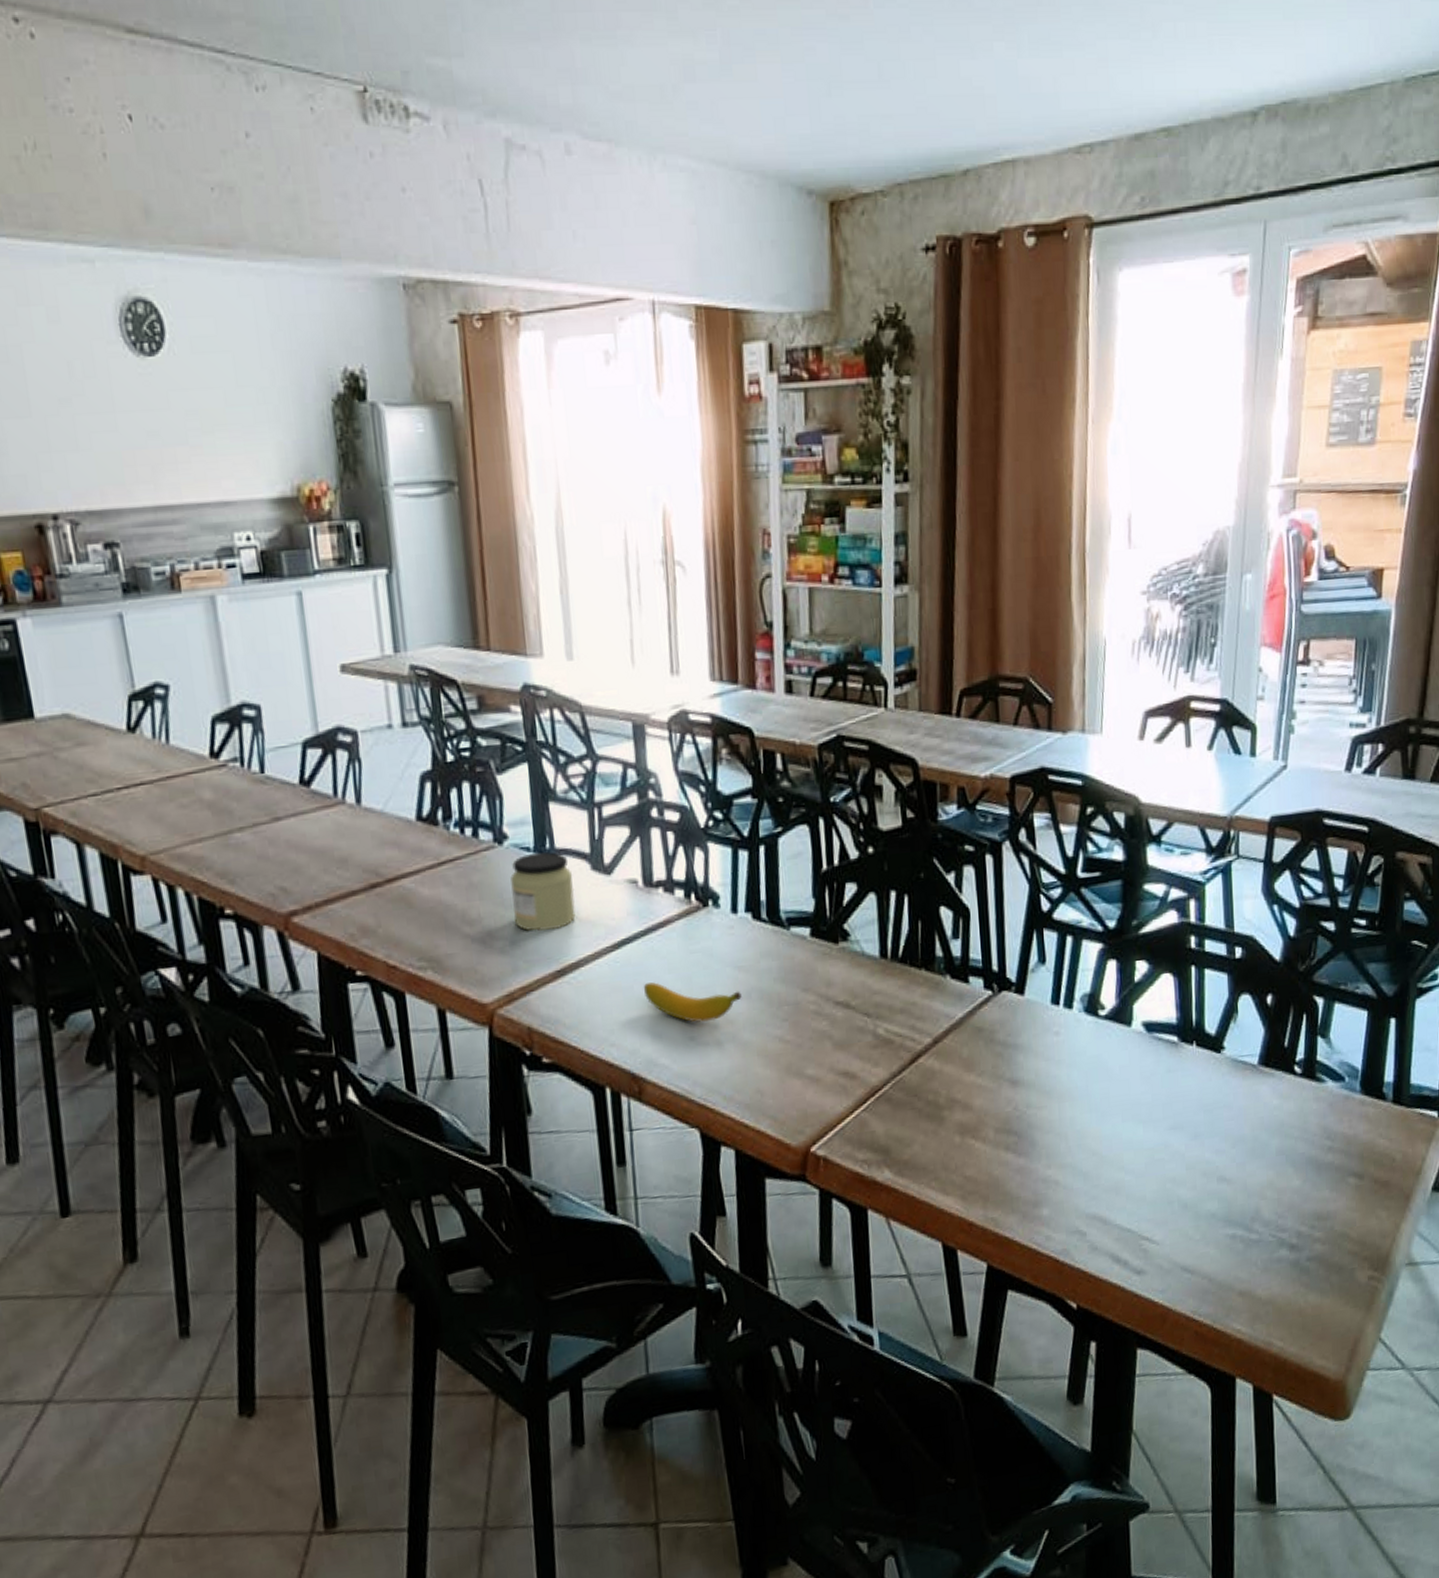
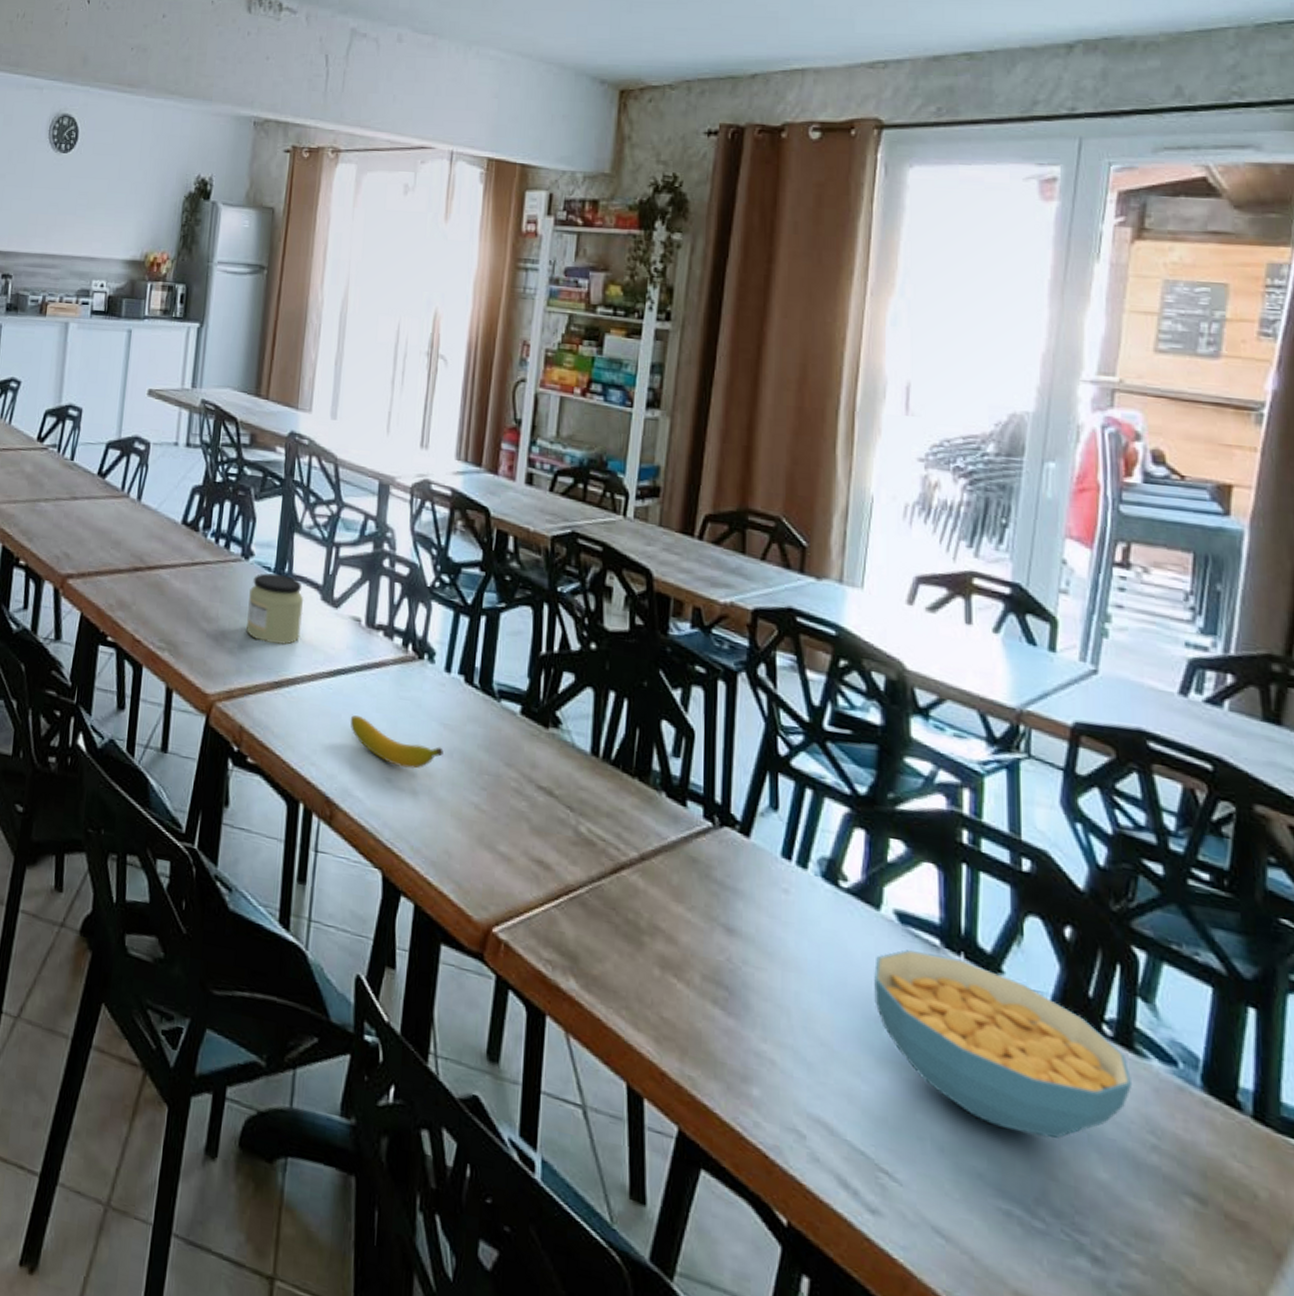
cereal bowl: none [1130,1047,1315,1173] -> present [874,949,1132,1139]

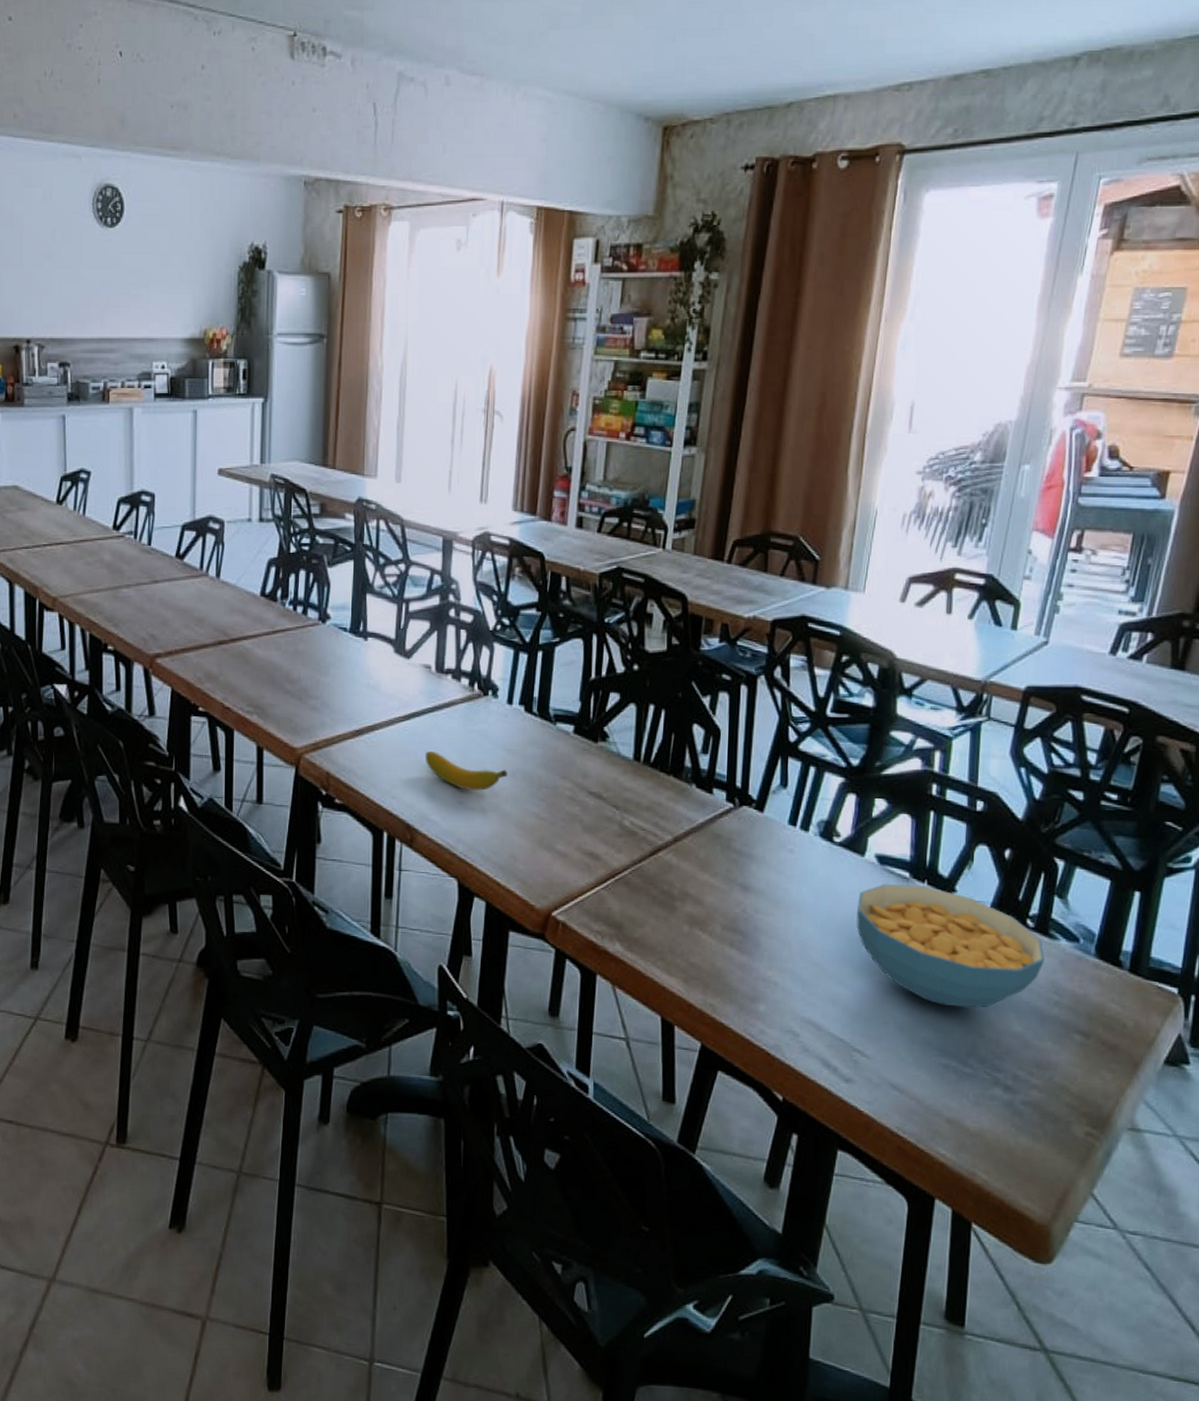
jar: present [245,573,304,645] -> none [326,633,379,696]

